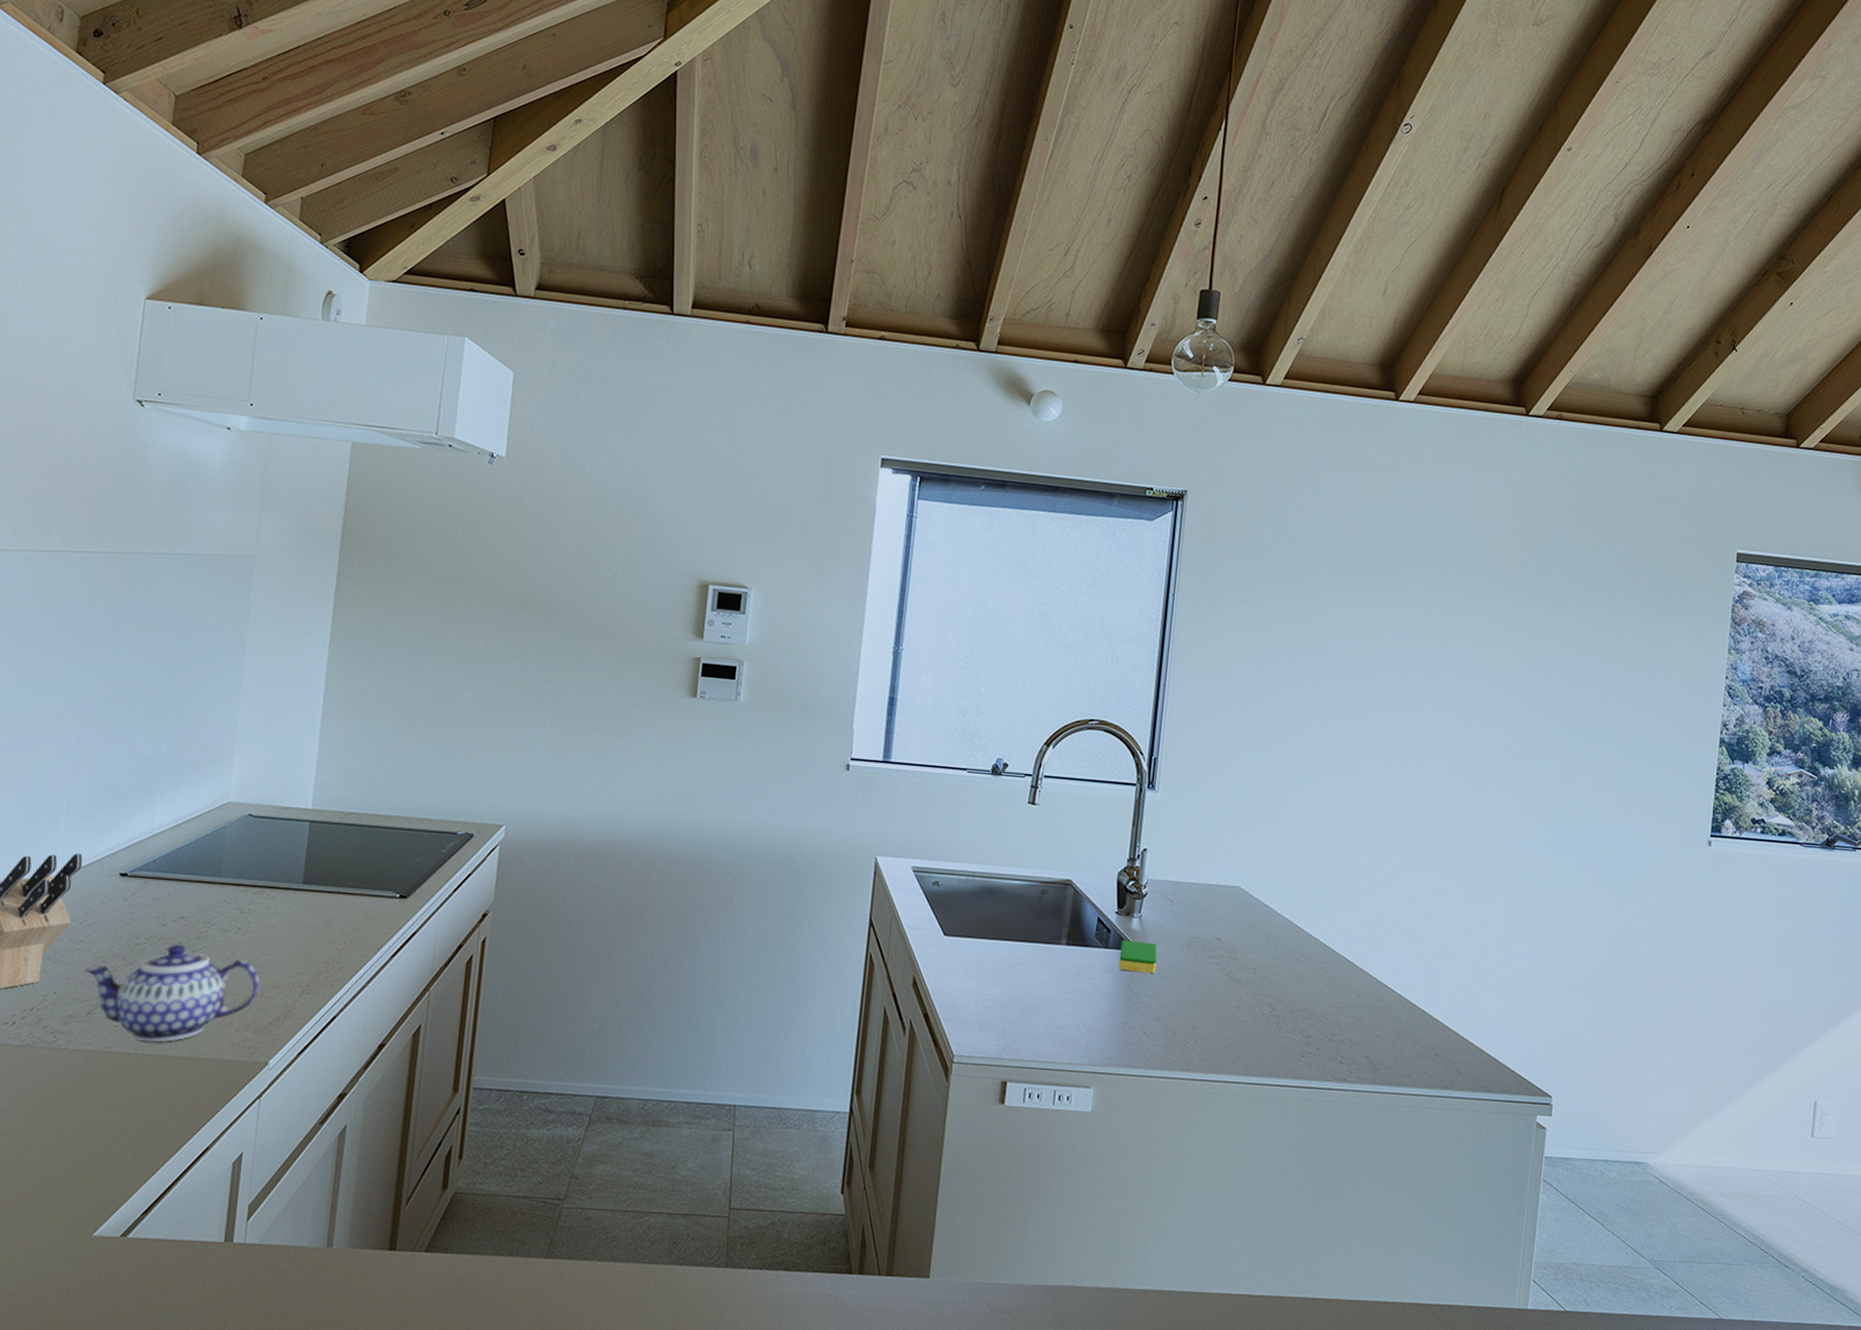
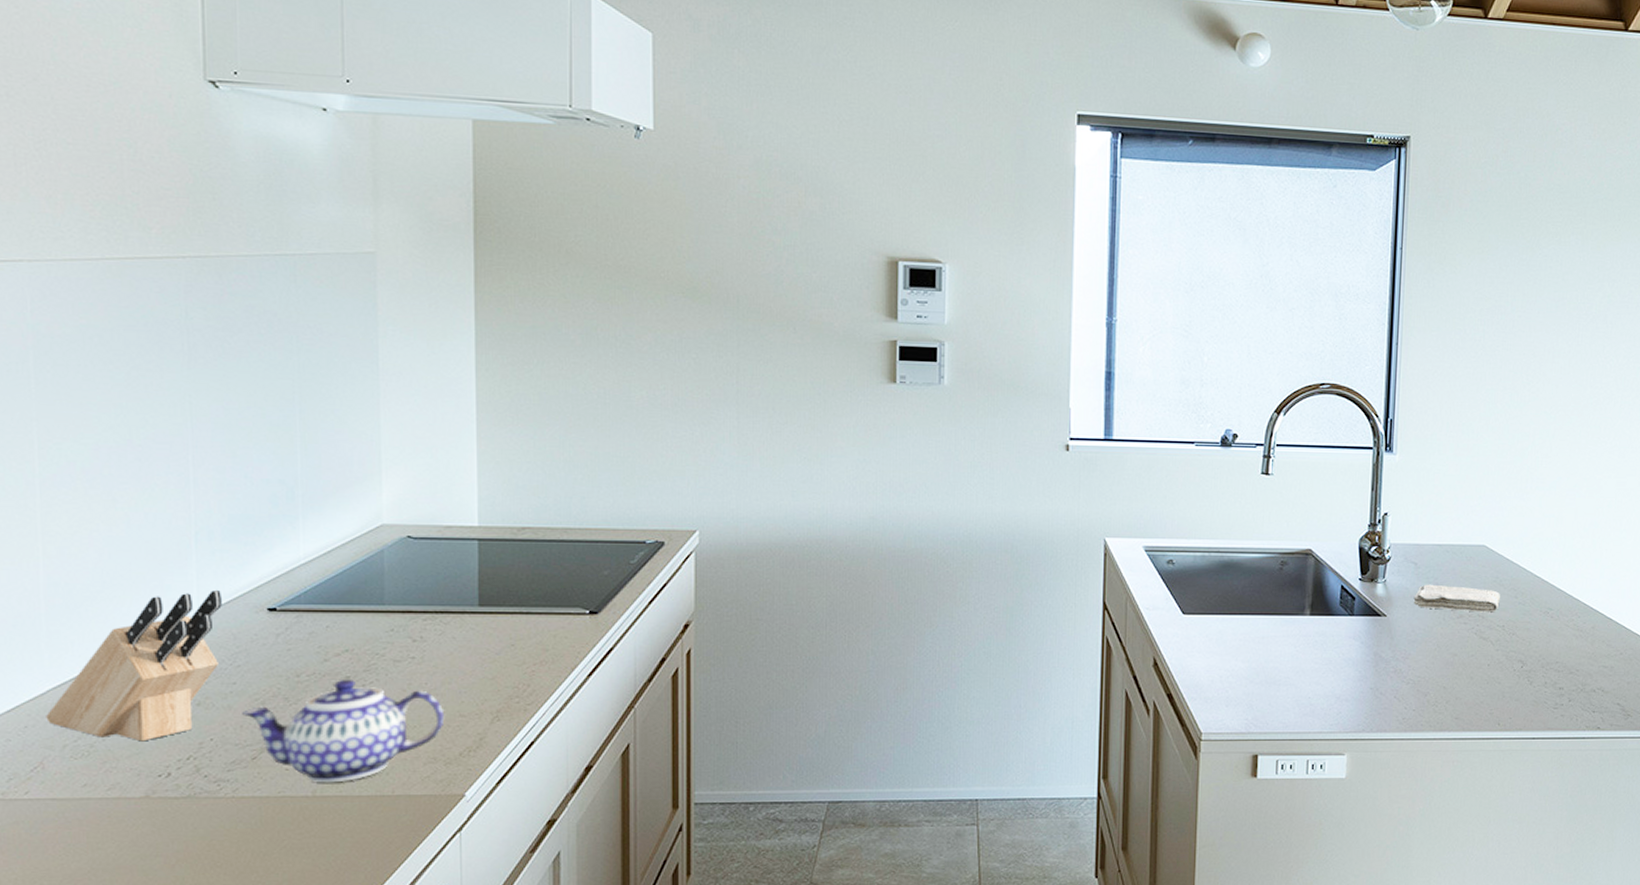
dish sponge: present [1118,940,1157,973] -> none [1365,607,1405,637]
washcloth: none [1167,922,1253,955] -> present [1413,584,1500,613]

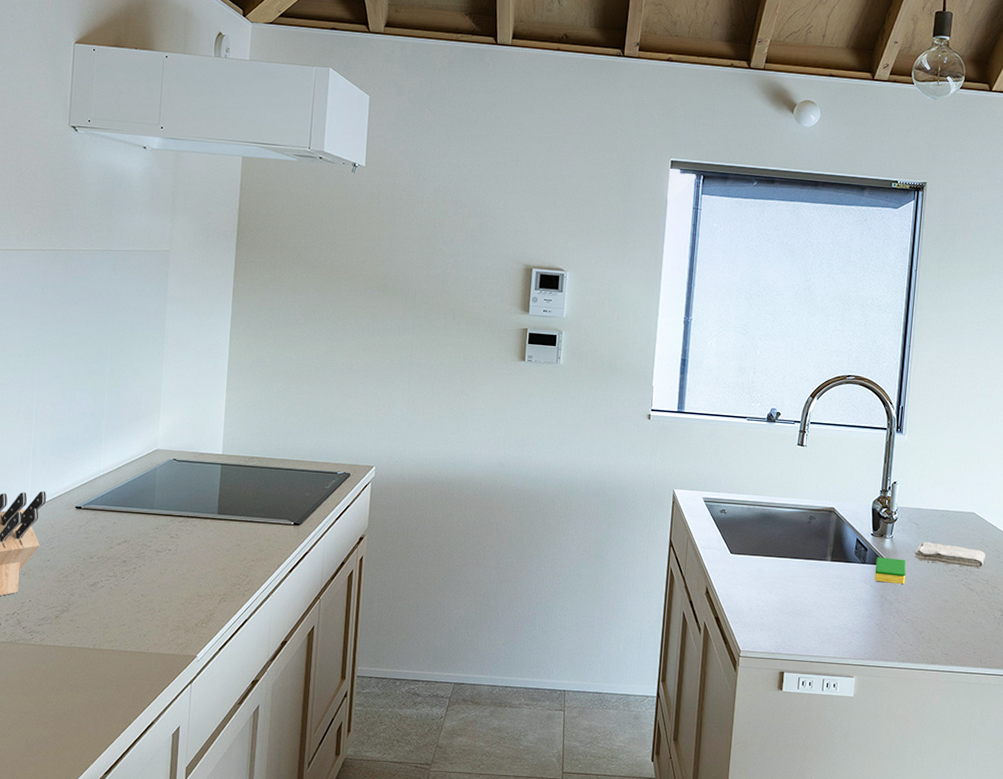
teapot: present [242,679,445,783] -> none [52,562,188,640]
dish sponge: none [1365,607,1405,637] -> present [874,557,906,584]

